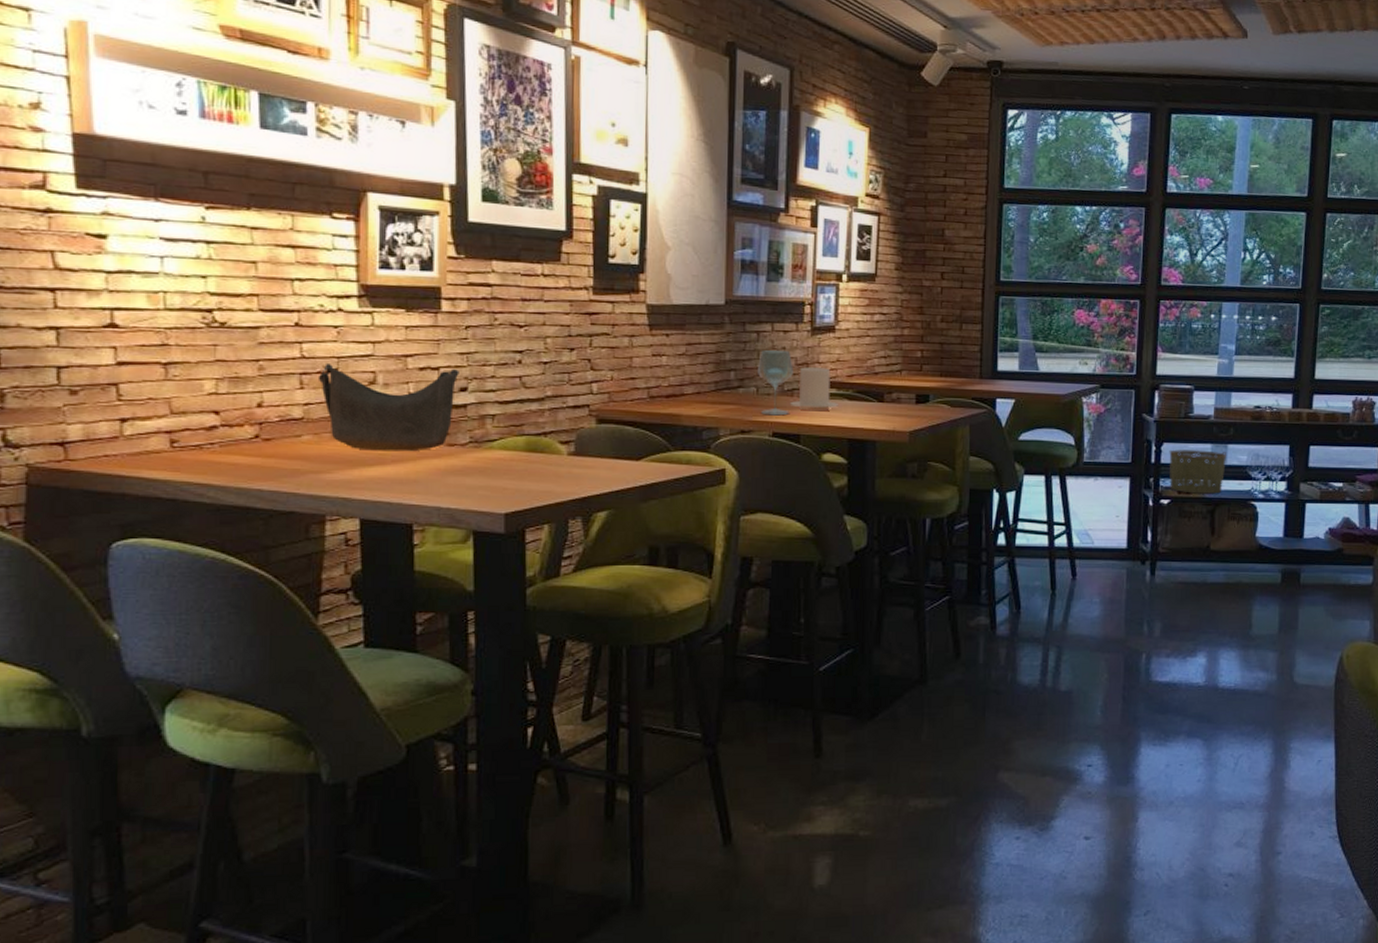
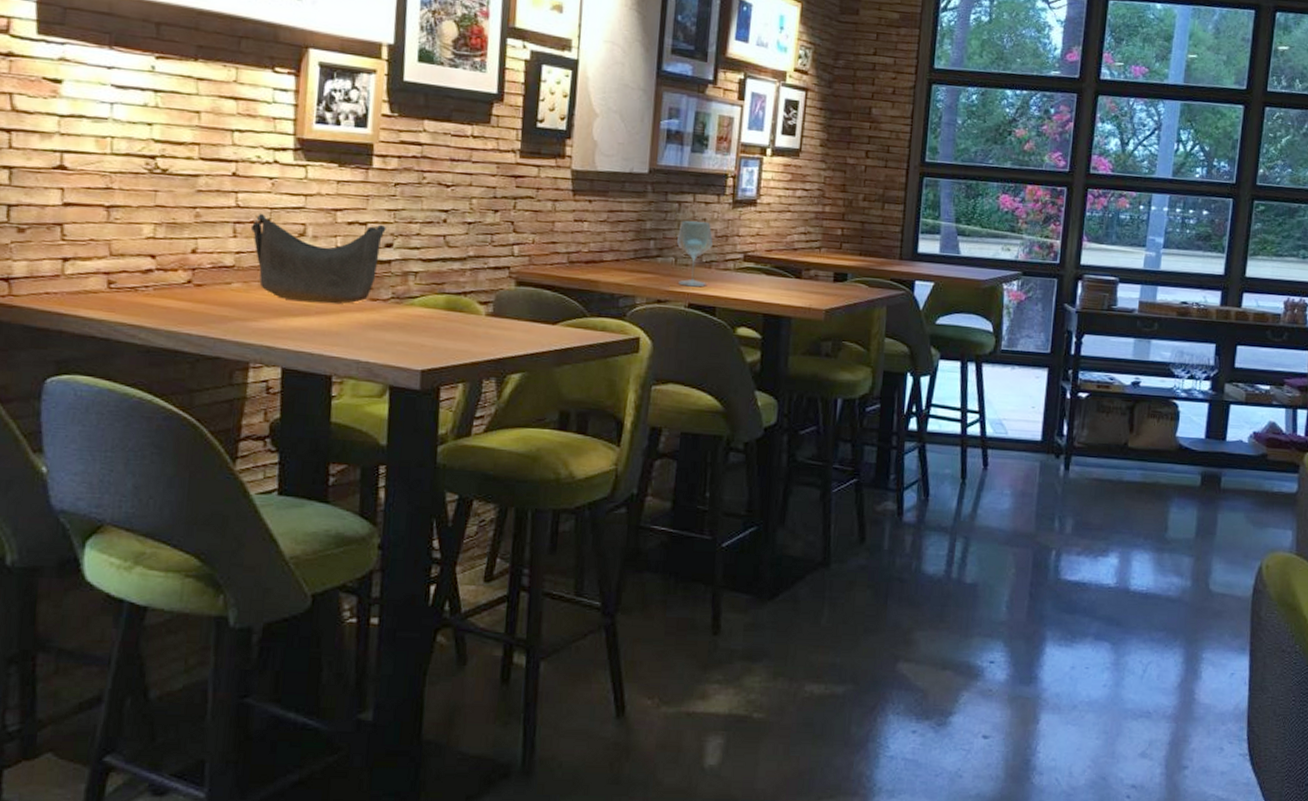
candle: present [789,367,840,412] -> none [707,239,757,285]
basket: present [1169,449,1227,494] -> none [1089,342,1151,390]

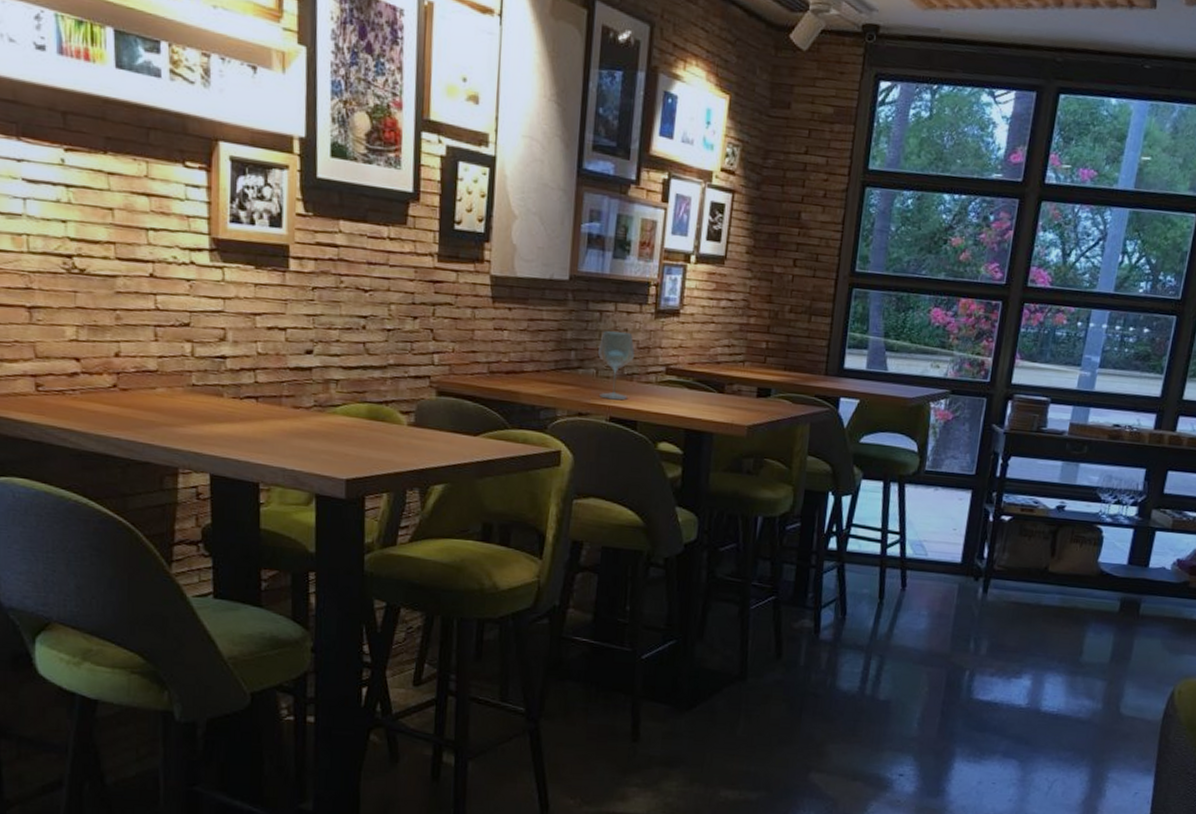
shoulder bag: present [250,213,386,304] -> none [171,316,306,412]

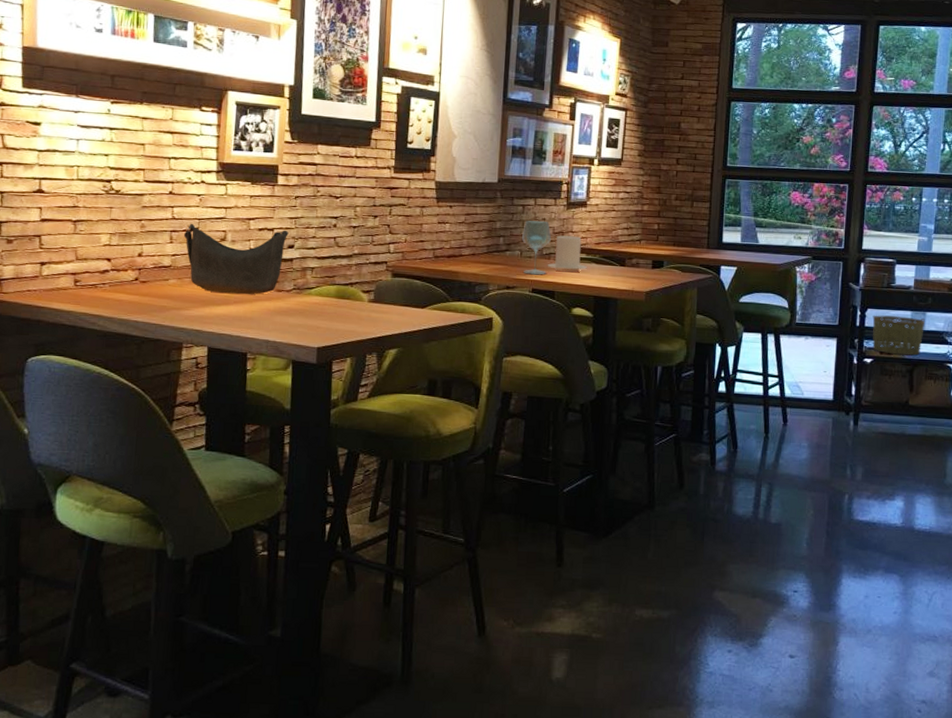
shoulder bag: none [171,316,306,412] -> present [183,223,289,295]
candle: none [628,351,679,399] -> present [547,235,588,273]
basket: none [1013,464,1078,514] -> present [872,315,926,356]

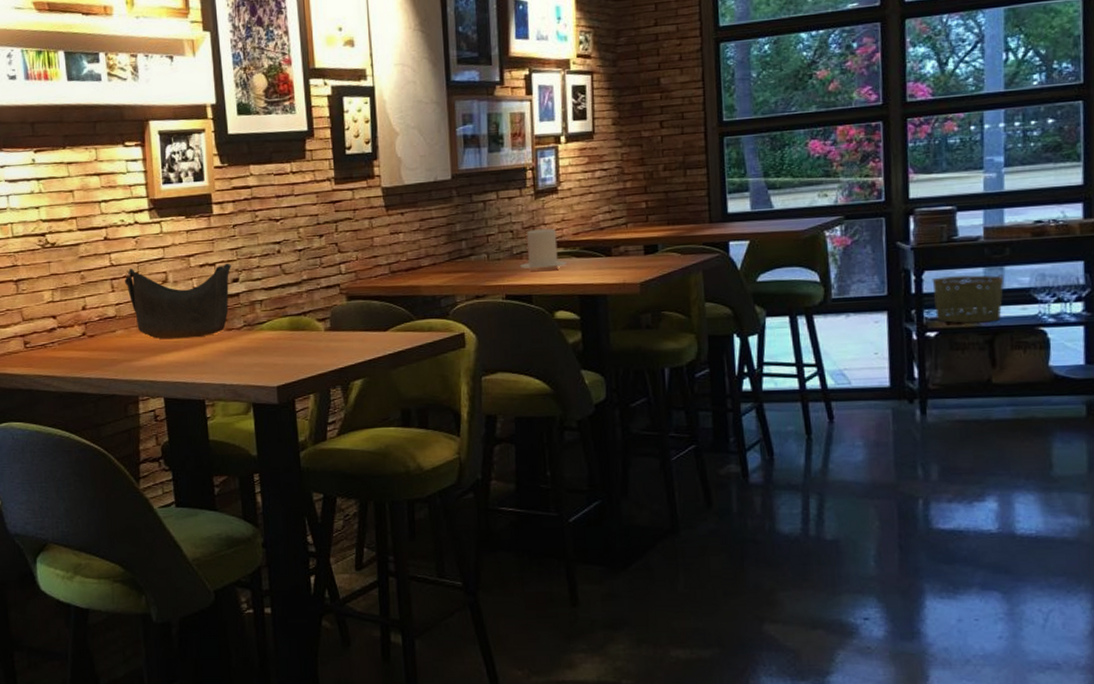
wine glass: present [522,221,551,275] -> none [487,216,521,280]

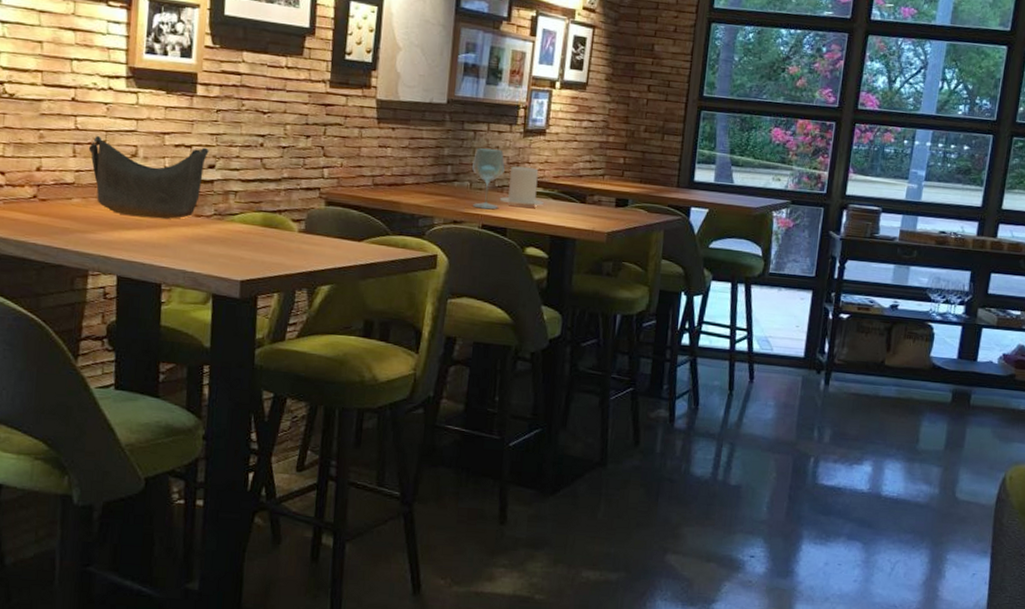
wine glass: none [487,216,521,280] -> present [472,148,505,210]
basket: present [932,275,1005,324] -> none [850,267,909,313]

